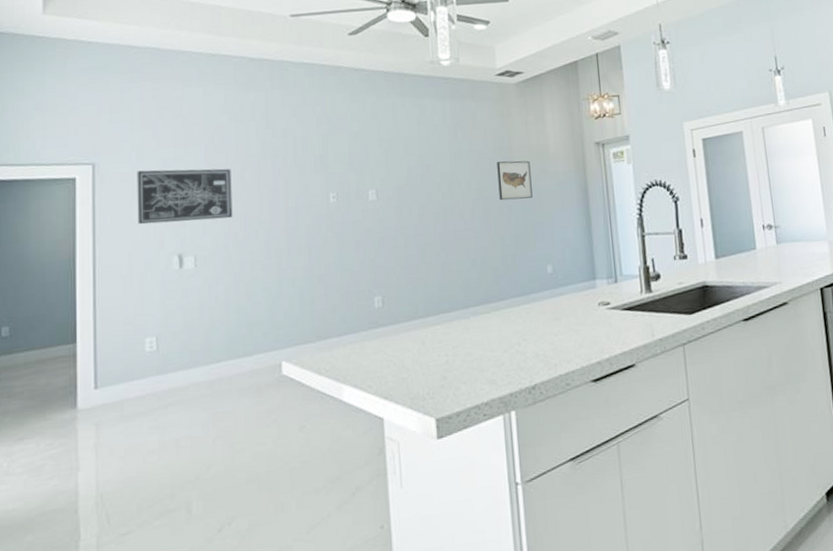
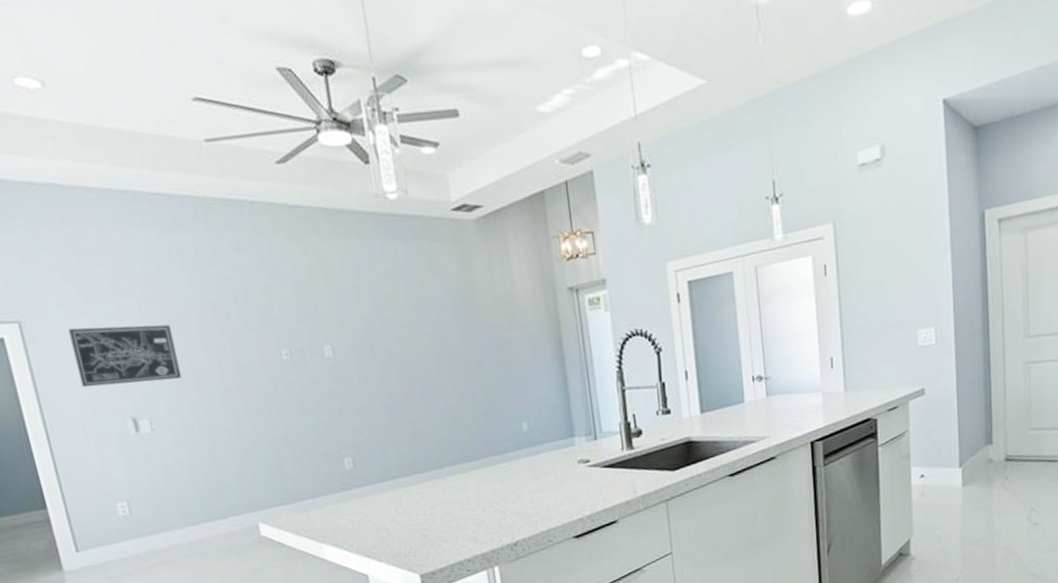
wall art: present [497,160,533,201] -> none [460,310,502,355]

